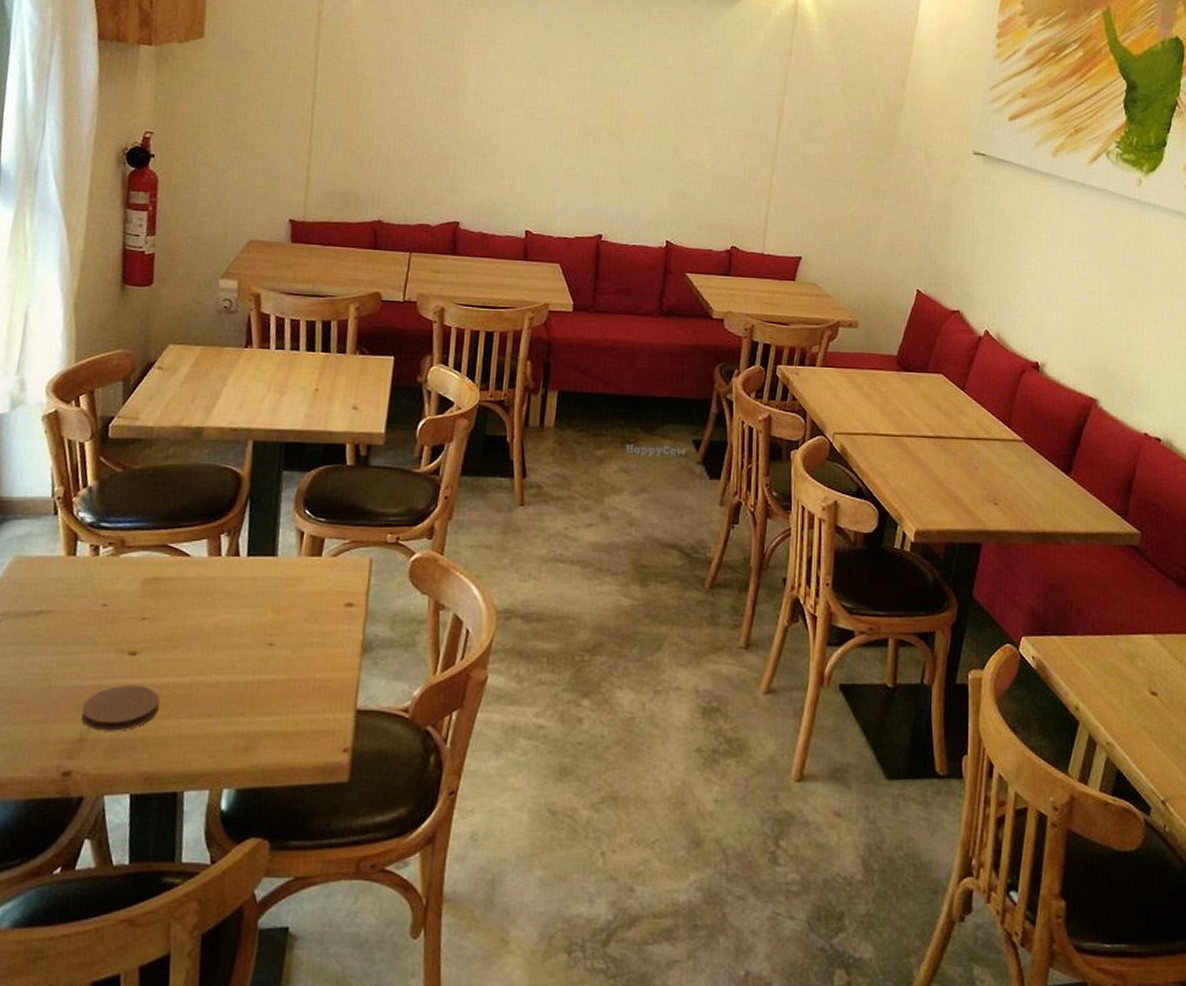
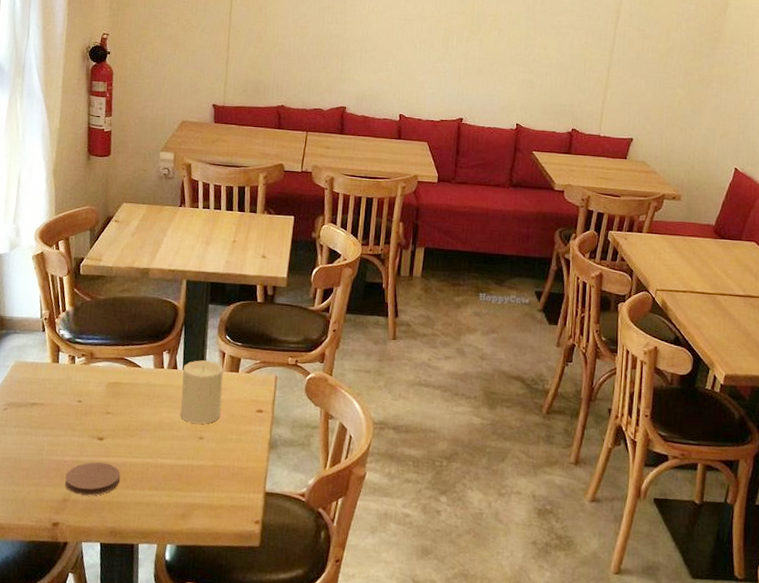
candle: none [243,543,302,626] -> present [180,360,224,424]

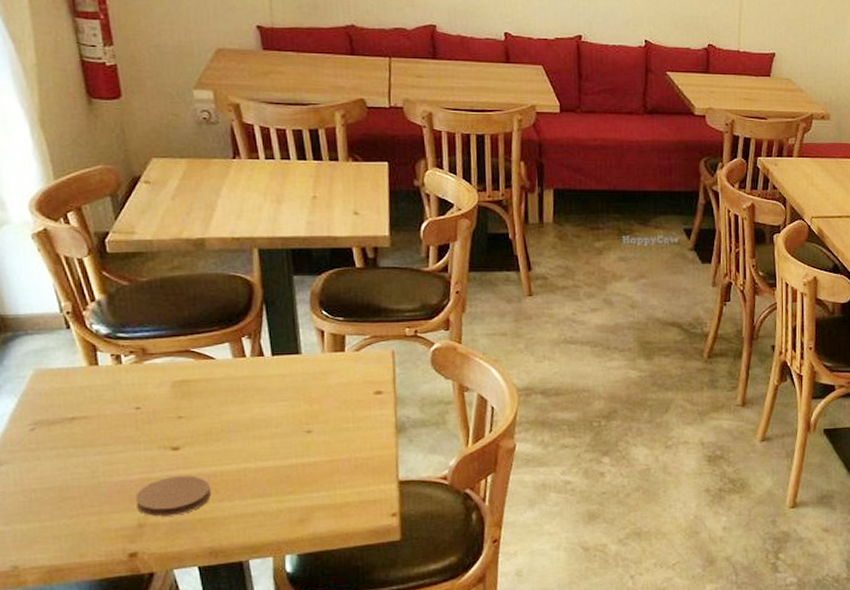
candle: present [180,360,224,424] -> none [272,342,329,416]

